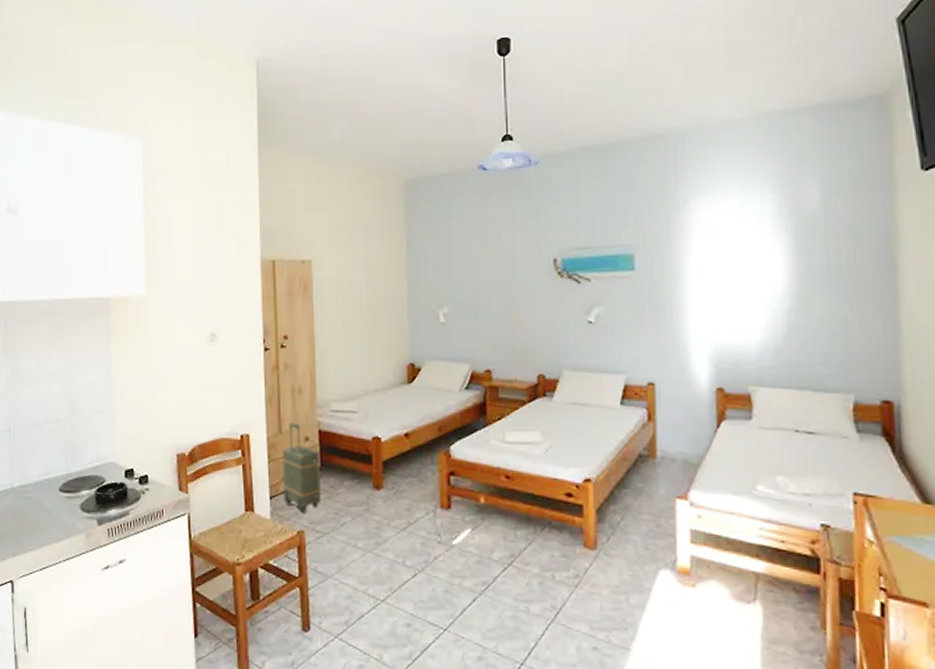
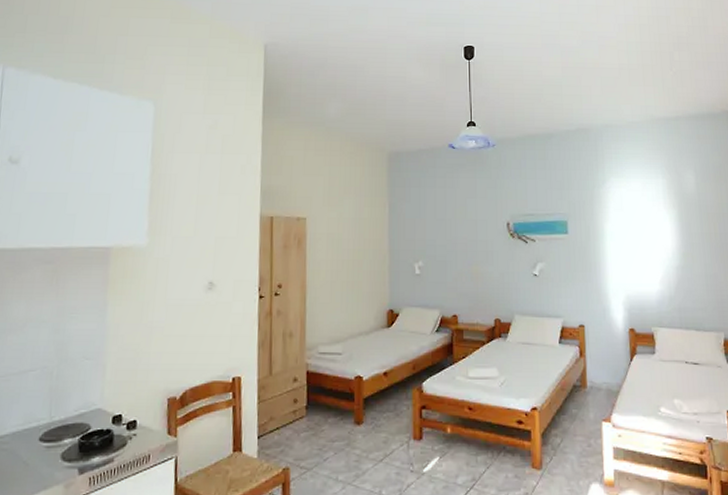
suitcase: present [282,423,322,513] -> none [270,365,308,450]

